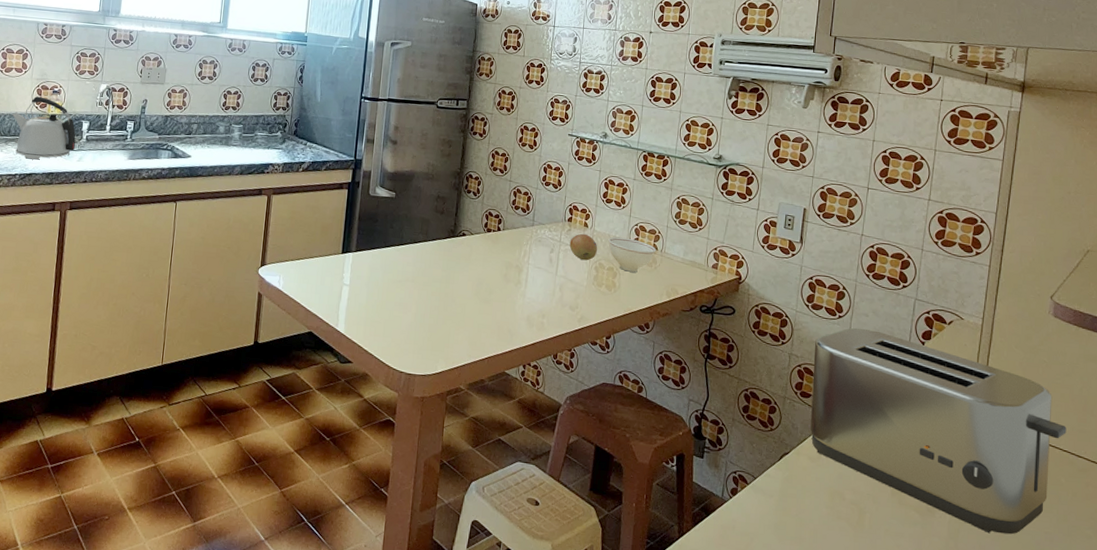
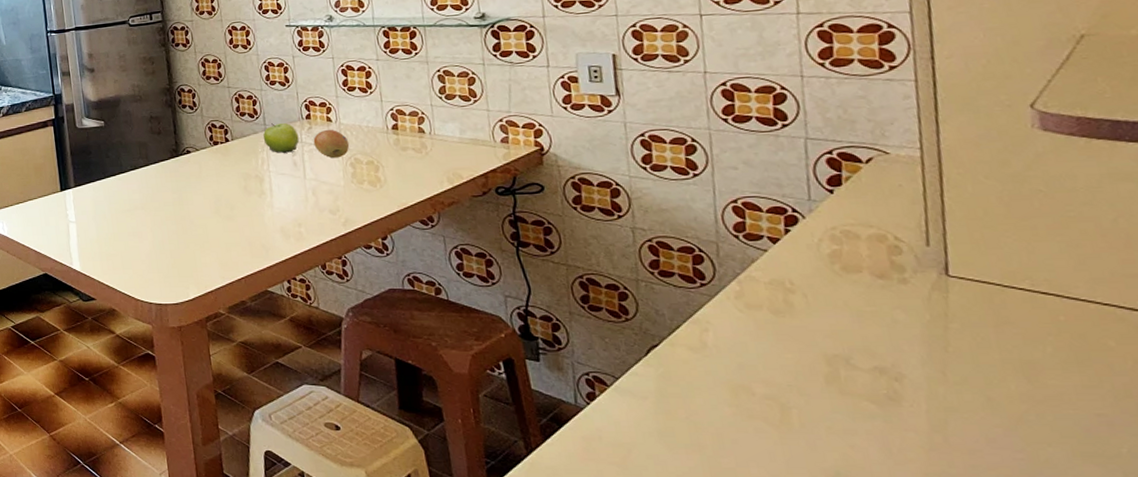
fruit: none [529,220,559,250] -> present [262,122,300,153]
bowl: present [608,236,657,272] -> none [360,125,424,163]
toaster: present [809,327,1067,535] -> none [665,184,1103,421]

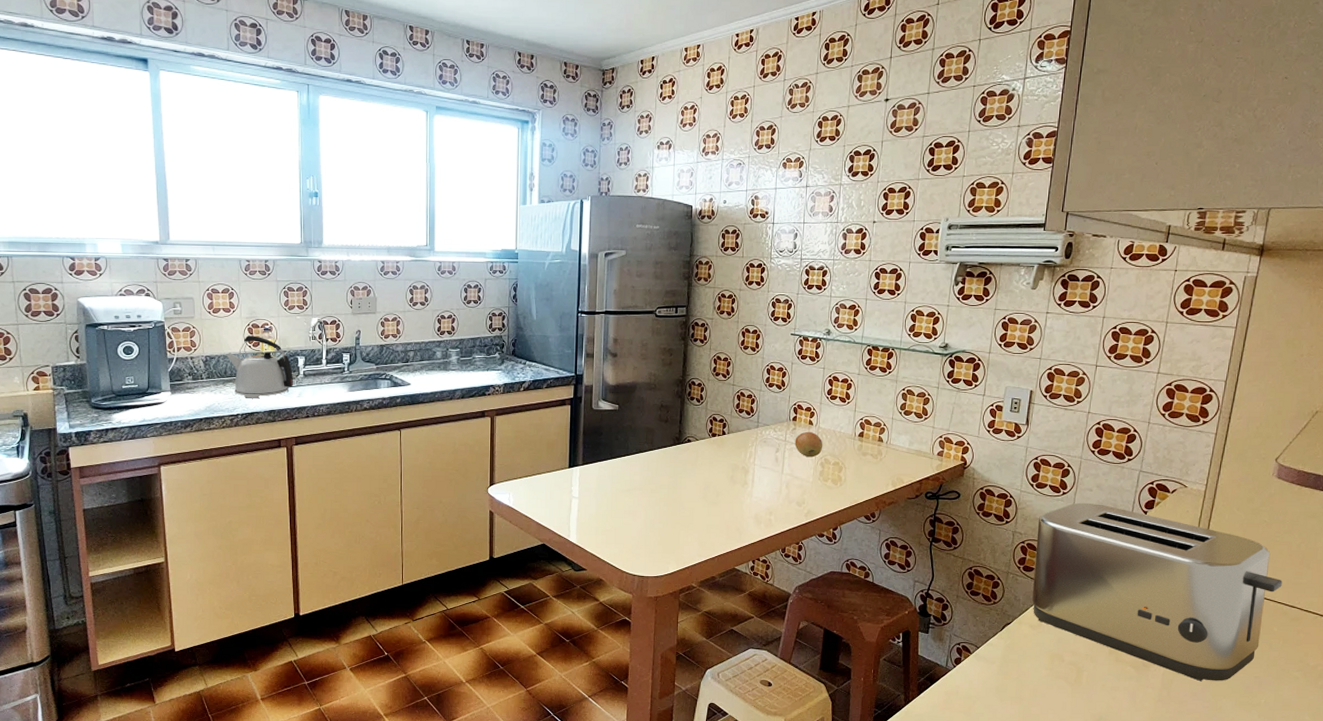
fruit: present [262,122,300,153] -> none [754,422,784,449]
toaster: none [665,184,1103,421] -> present [1031,502,1282,681]

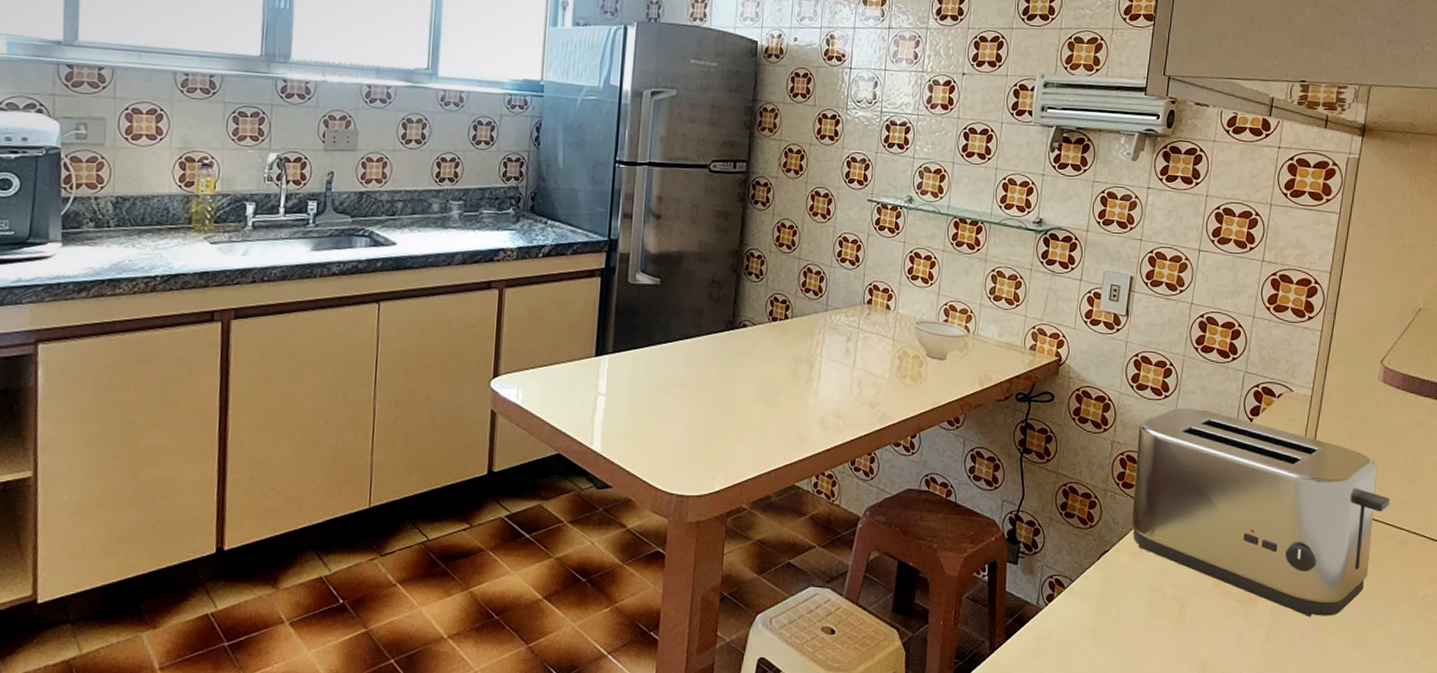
kettle: present [225,335,294,399] -> none [144,172,238,256]
fruit: present [794,431,823,458] -> none [869,317,902,349]
bowl: none [833,432,882,465] -> present [913,319,968,360]

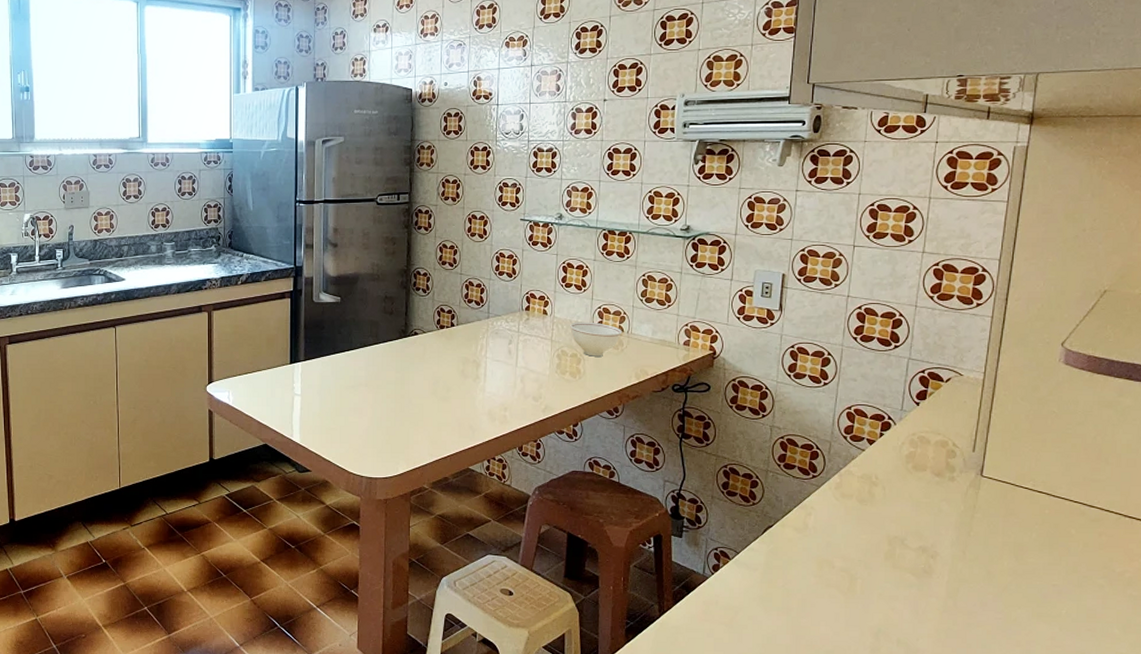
toaster: present [1131,407,1390,616] -> none [795,394,1078,590]

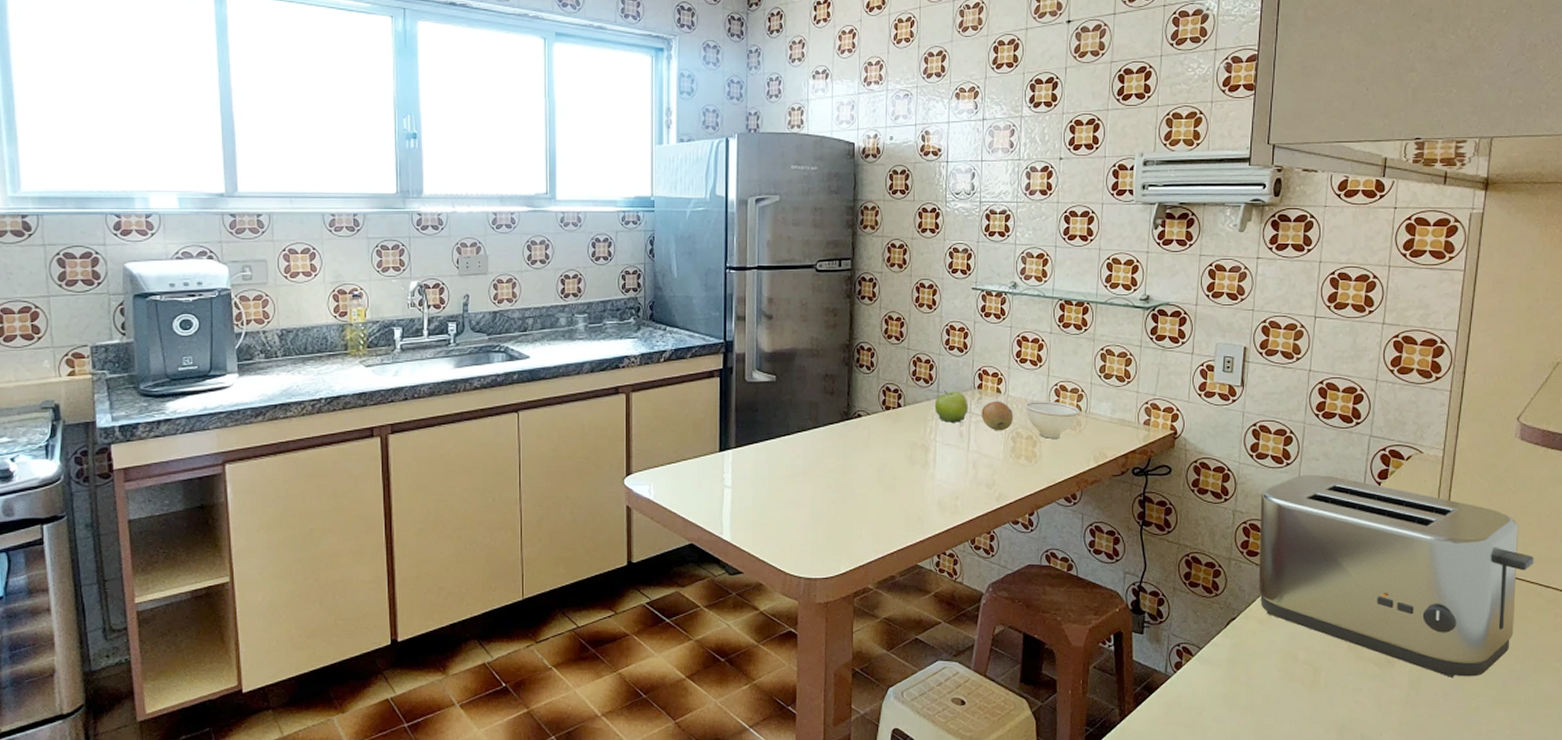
fruit: none [485,312,517,341] -> present [934,390,968,423]
fruit: none [528,321,559,349] -> present [981,400,1014,431]
toaster: none [795,394,1078,590] -> present [1258,474,1534,677]

